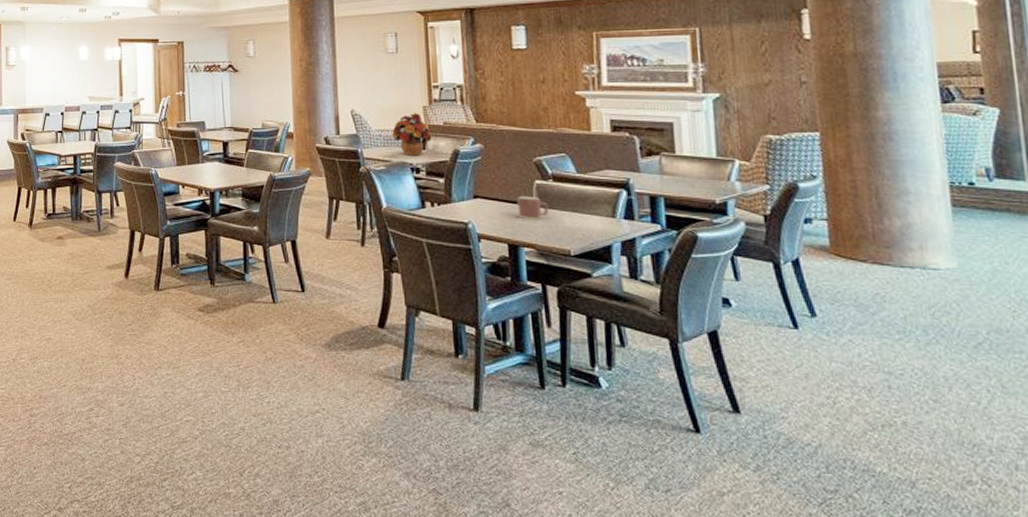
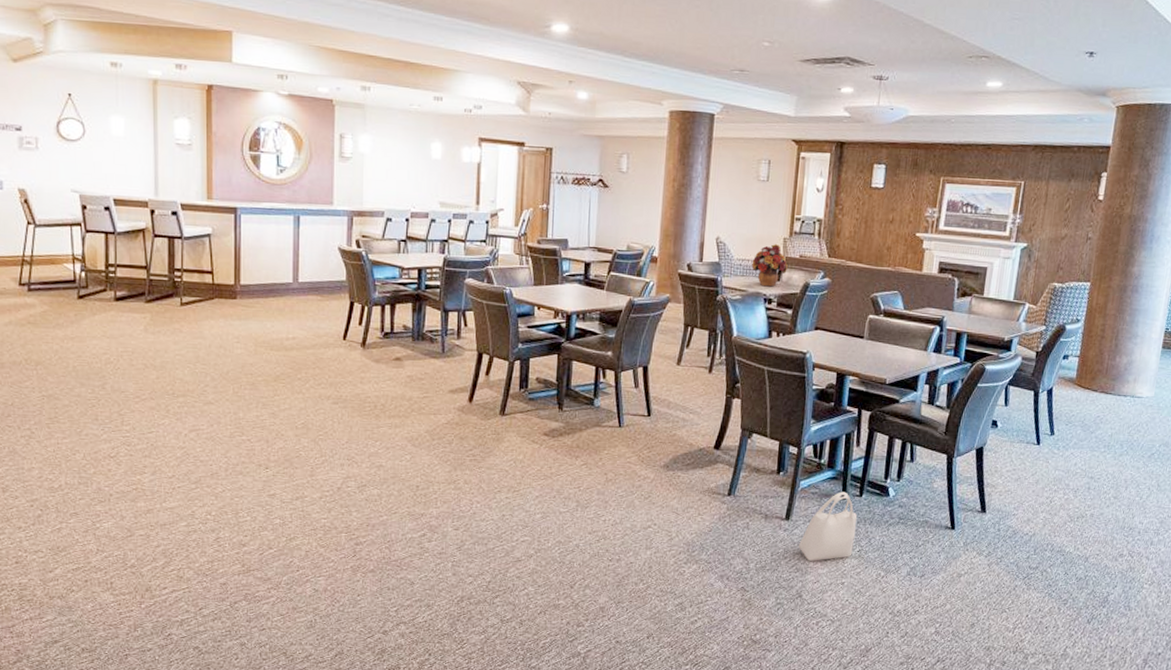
handbag: none [496,380,567,463] -> present [799,491,858,561]
mug: present [517,195,548,220] -> none [850,328,876,352]

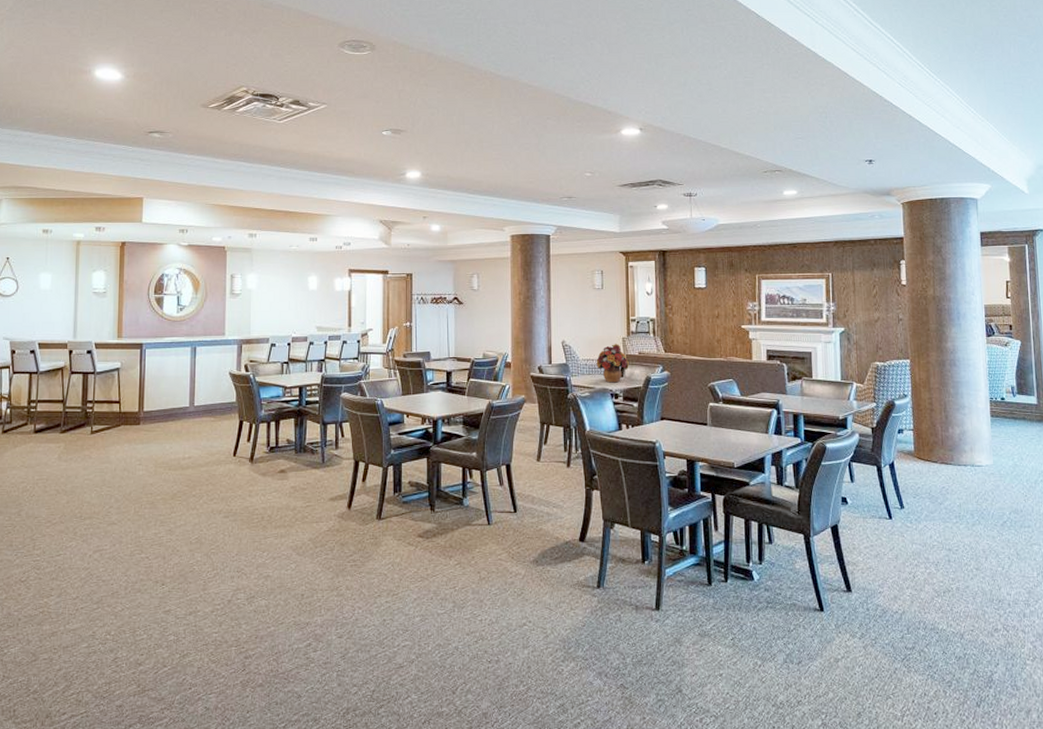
handbag: present [799,491,858,561] -> none [672,577,727,652]

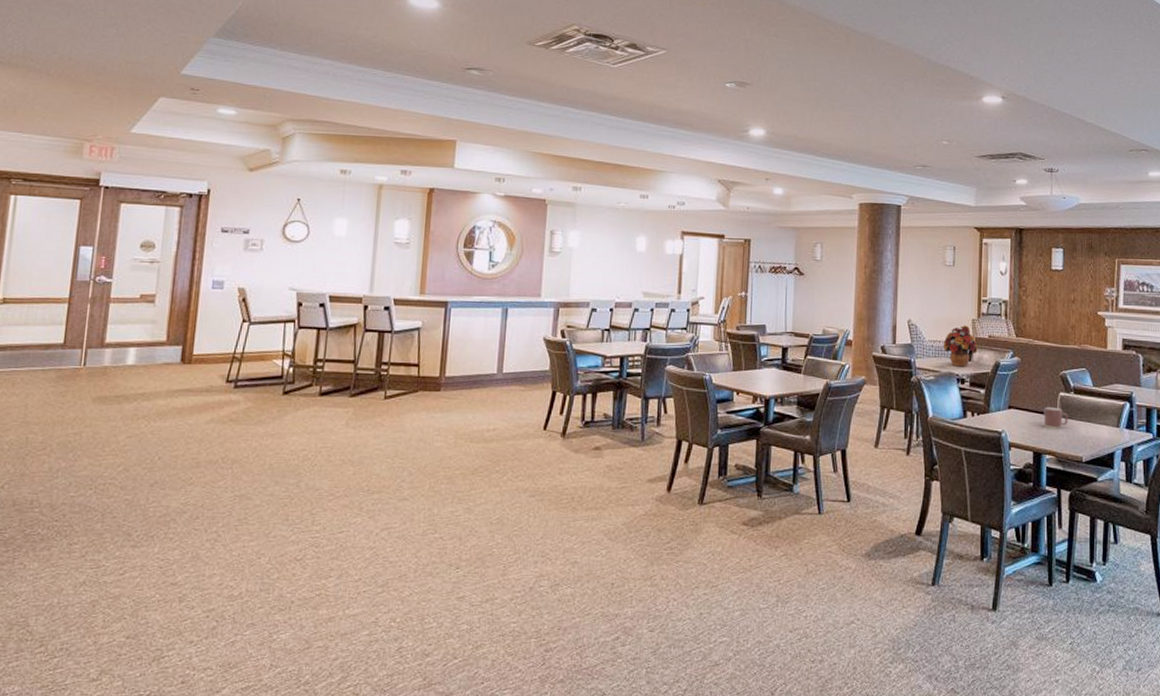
mug: none [695,416,718,438] -> present [1043,406,1068,430]

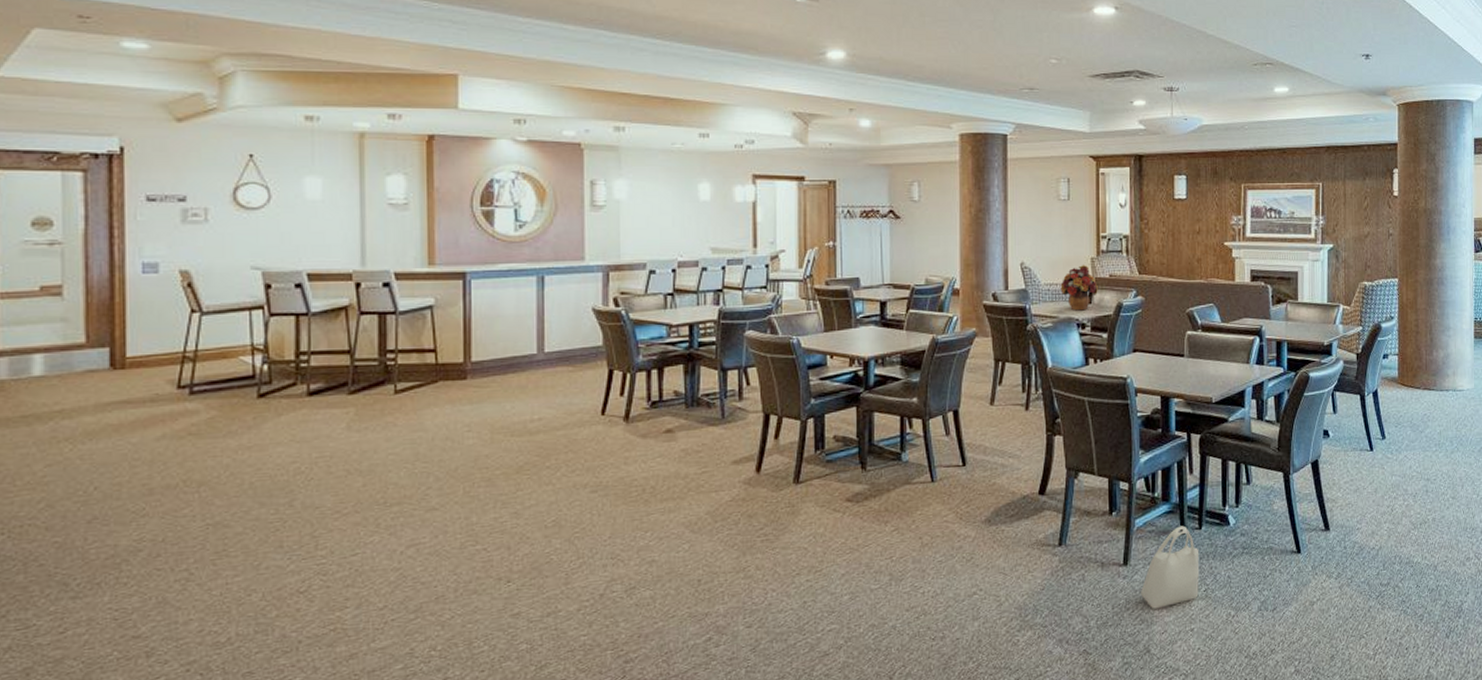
handbag: none [1008,578,1066,656] -> present [1141,525,1200,609]
mug: present [1043,406,1068,430] -> none [1171,347,1196,371]

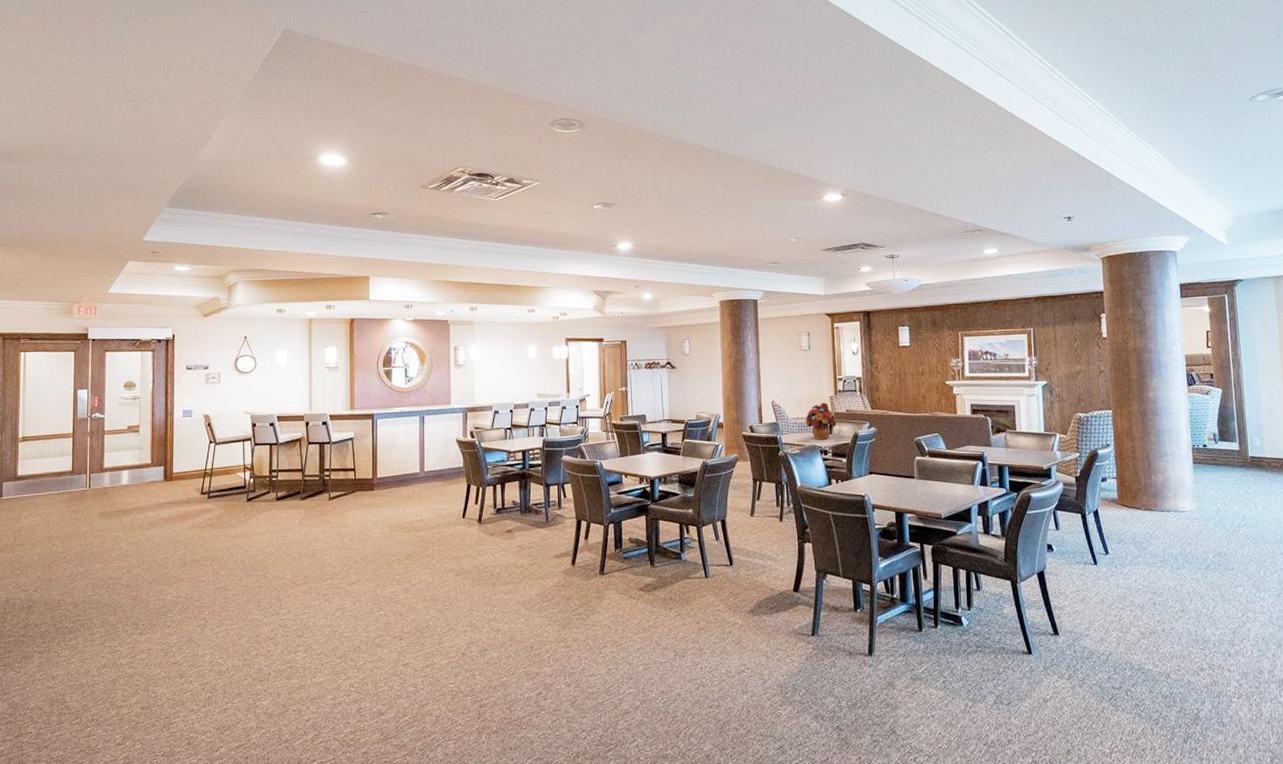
handbag: present [1141,525,1200,609] -> none [885,624,938,695]

